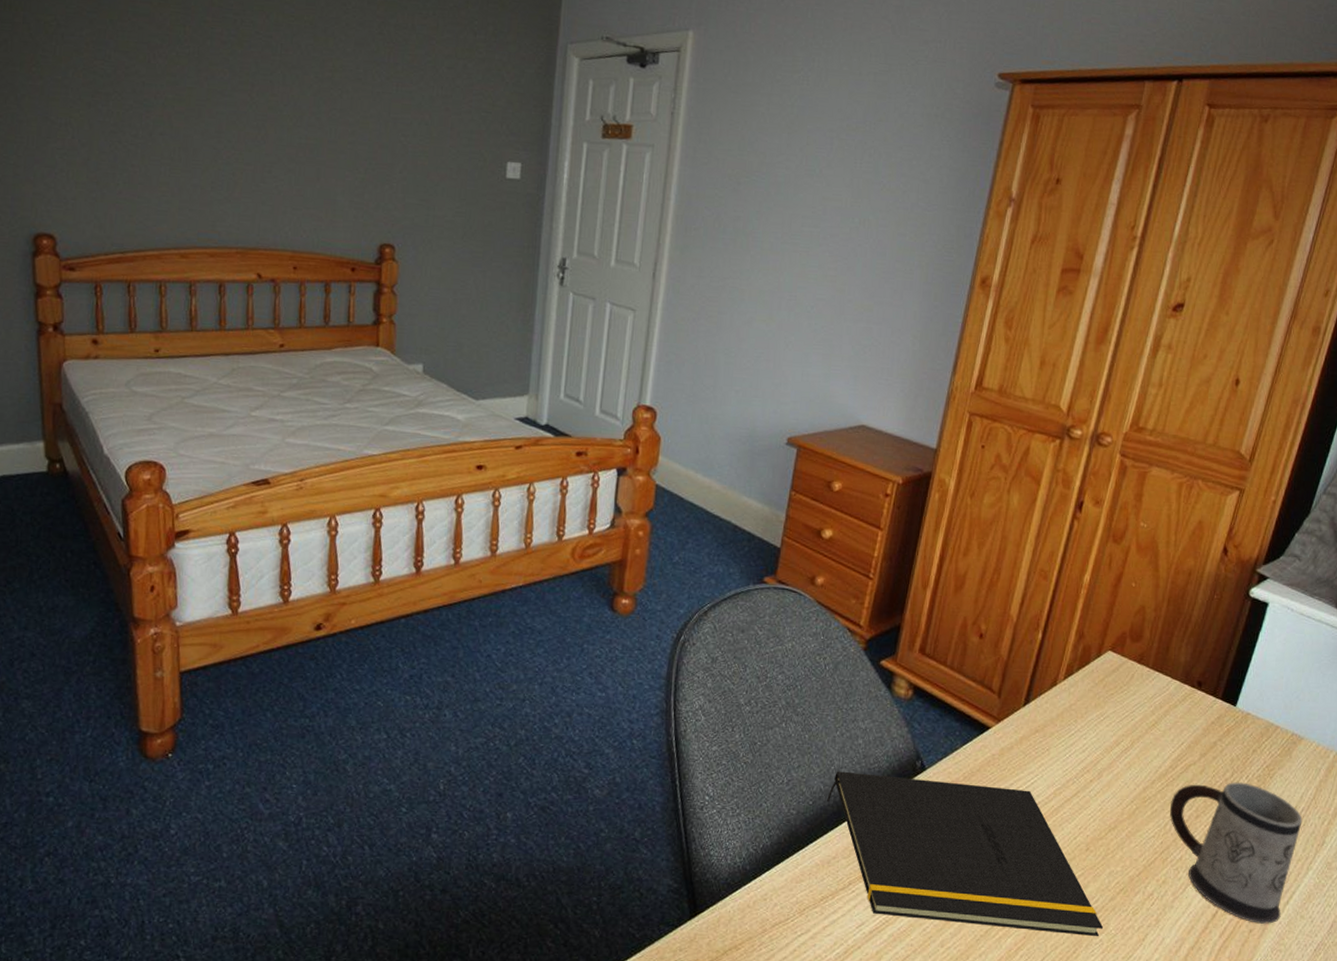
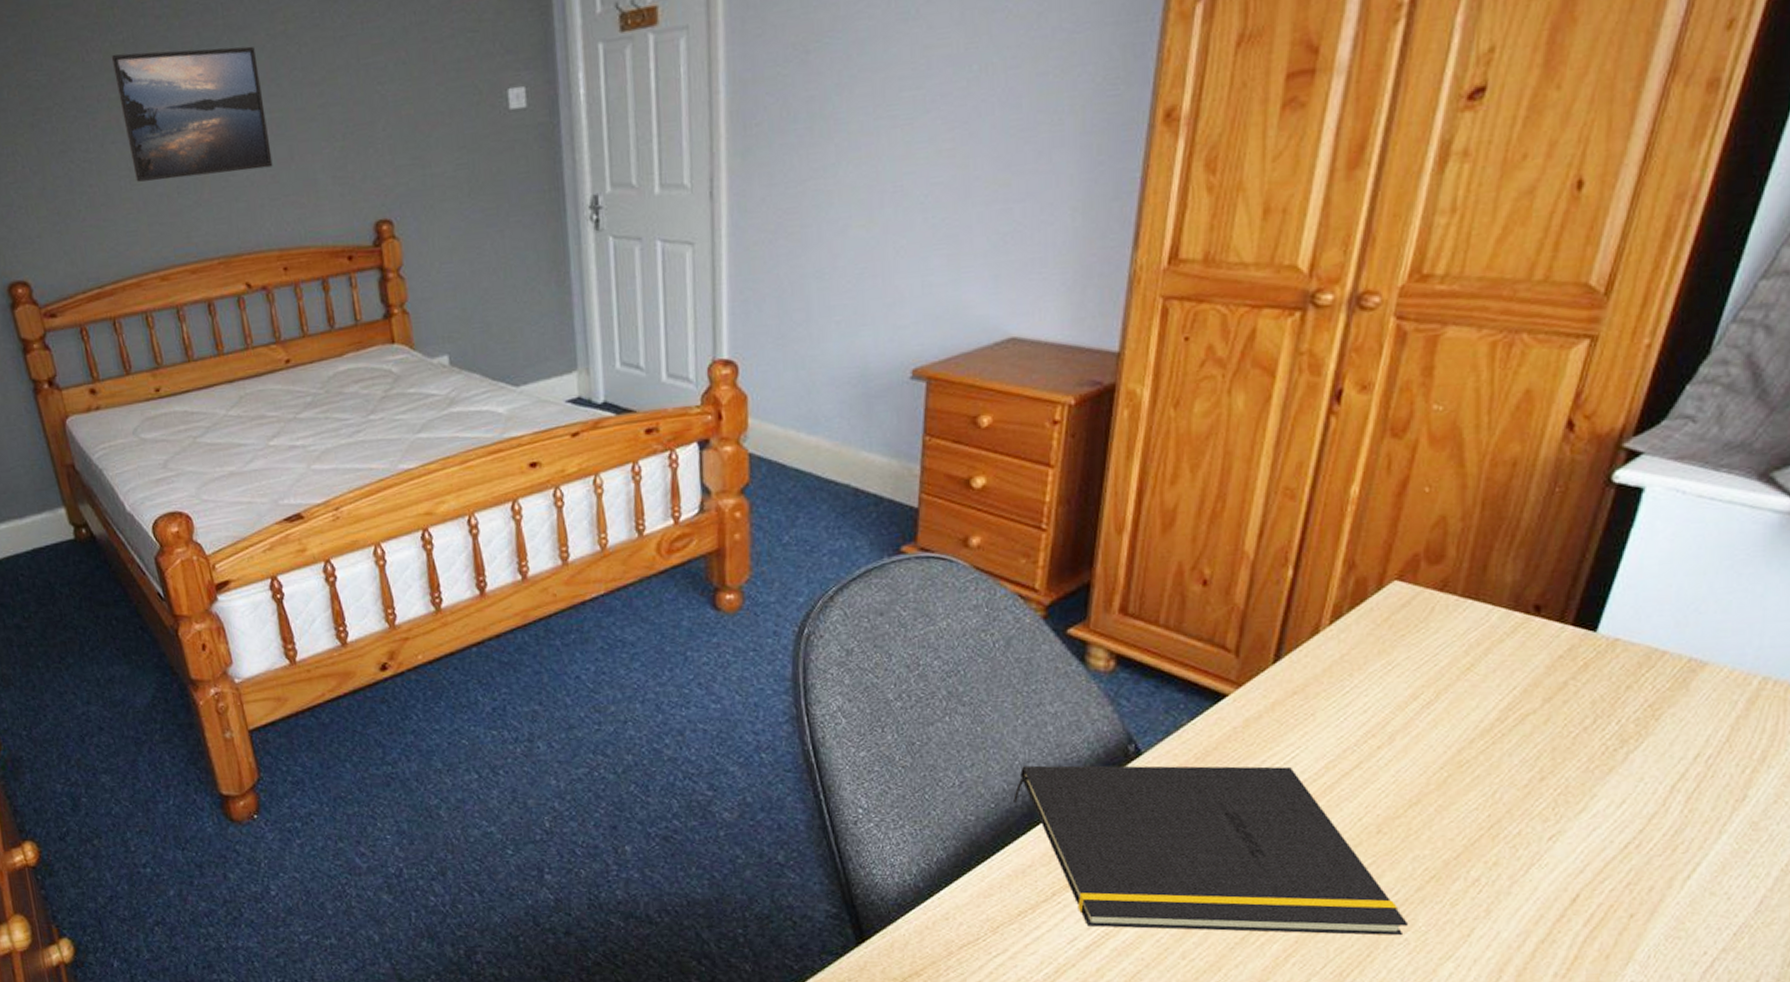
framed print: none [174,63,303,183] -> present [111,46,273,182]
mug: present [1169,782,1303,924] -> none [1498,729,1710,906]

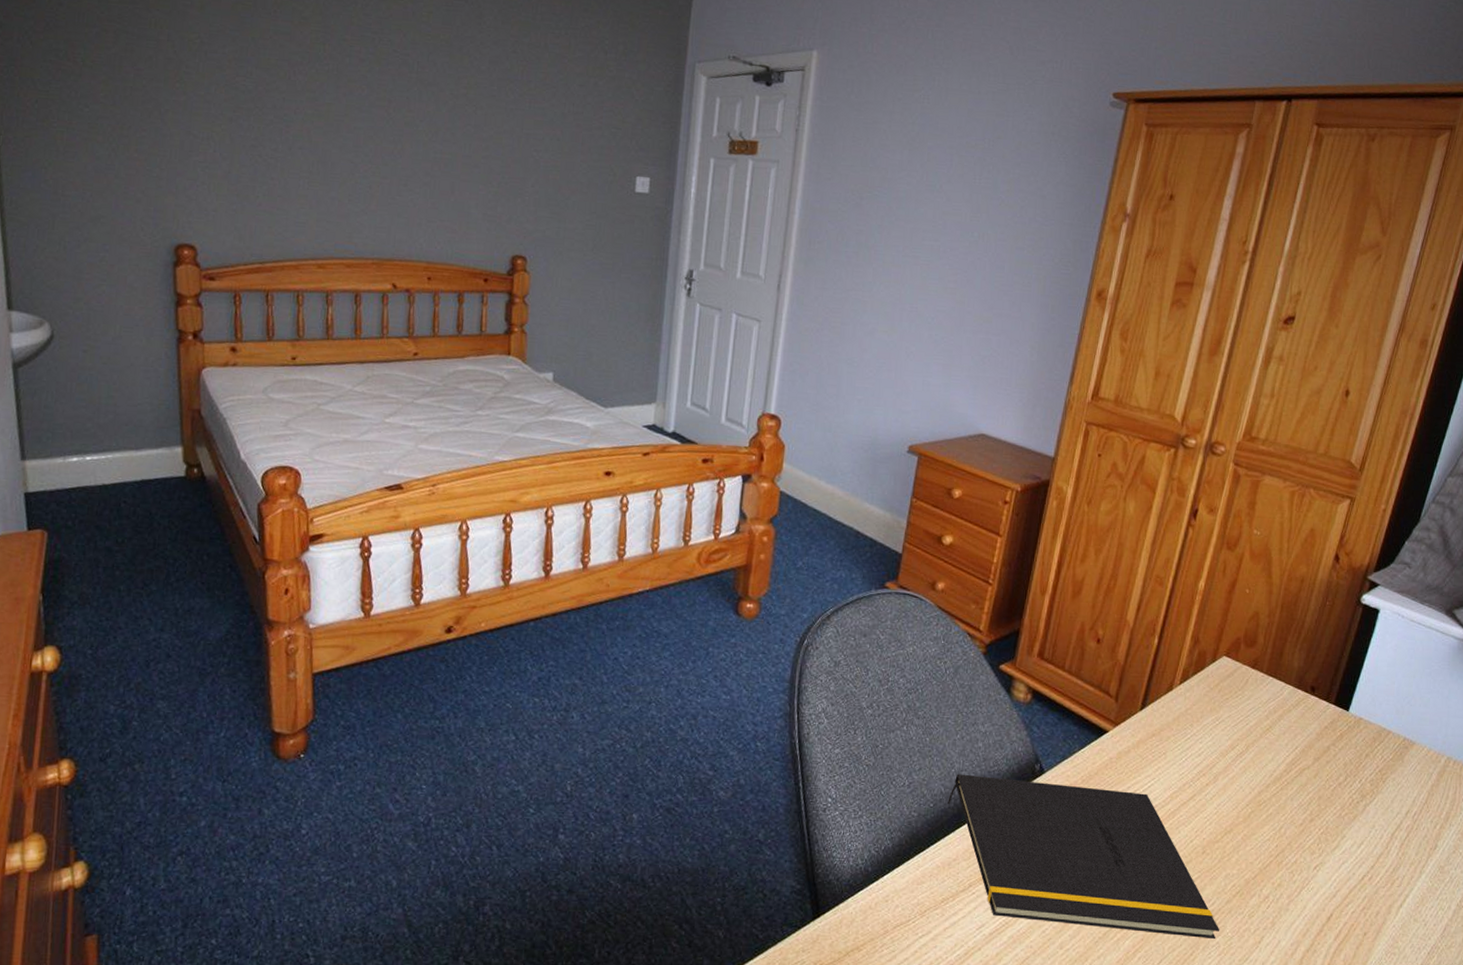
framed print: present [111,46,273,182] -> none [313,79,439,196]

